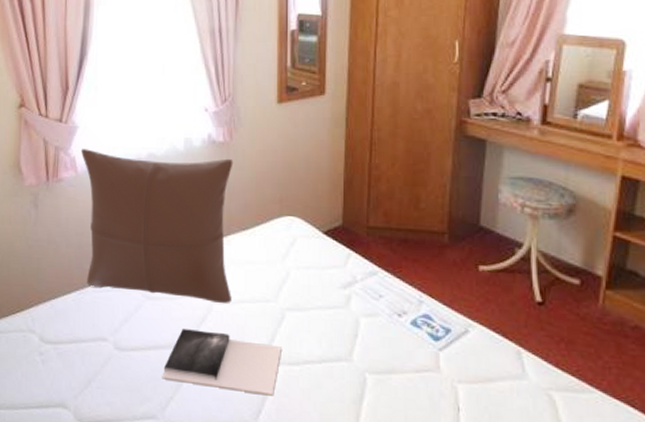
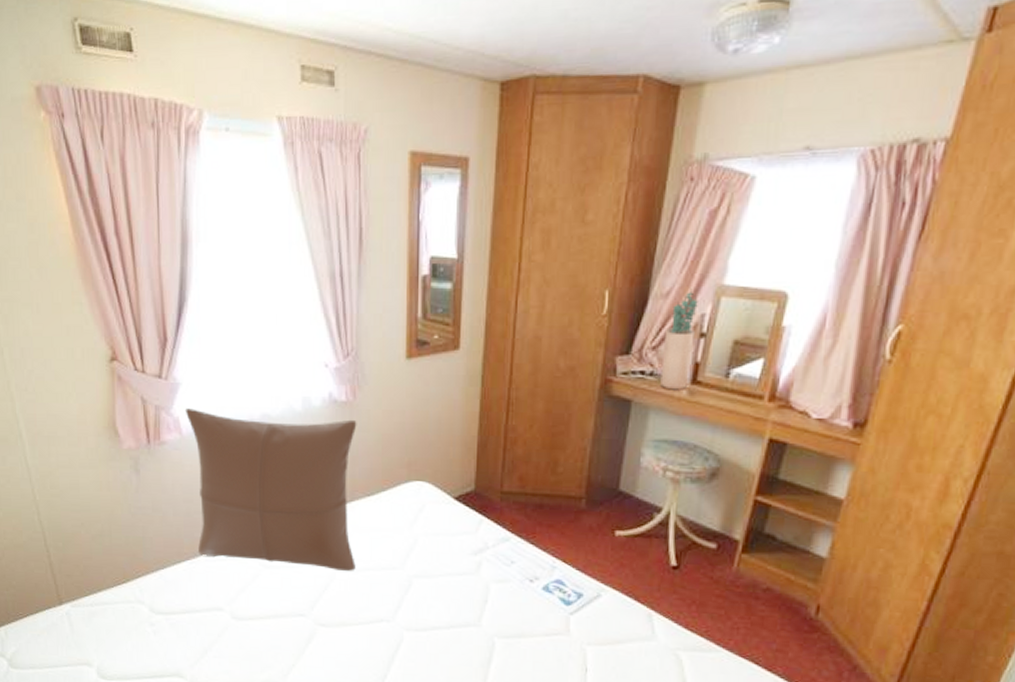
book: present [162,329,281,396] -> none [283,597,408,662]
vase: none [512,37,542,130] -> present [660,287,698,390]

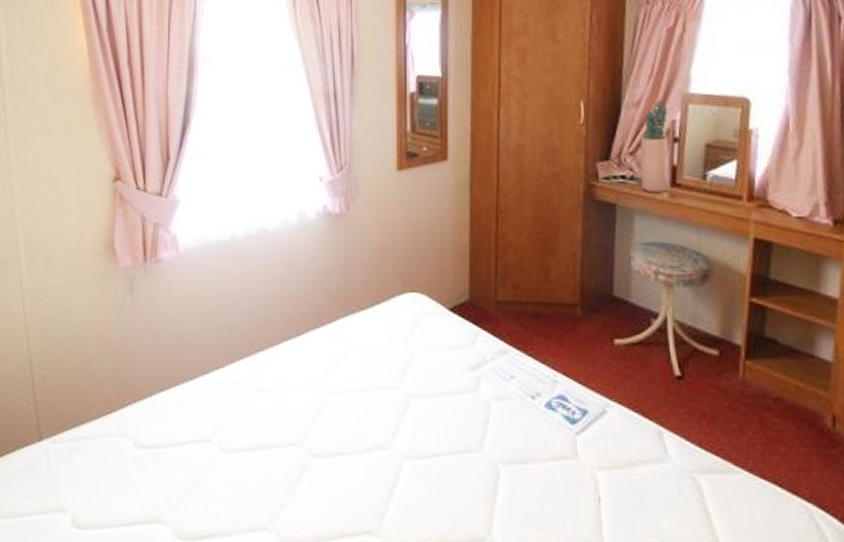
pillow: present [185,408,357,571] -> none [182,225,351,392]

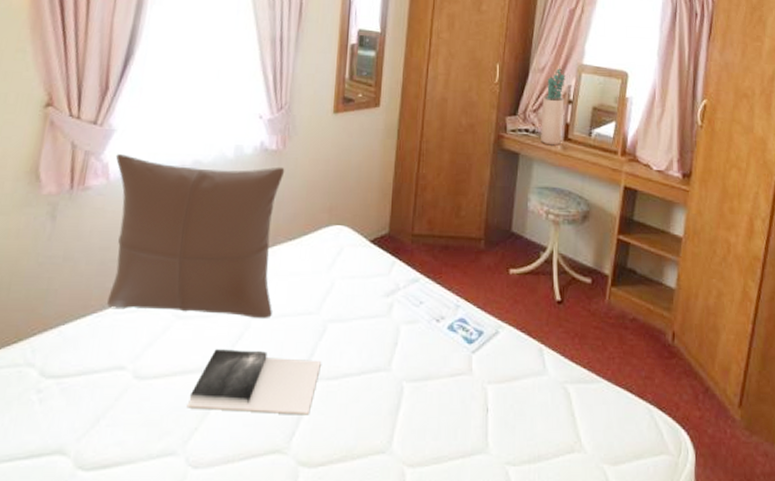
pillow: none [182,225,351,392] -> present [107,154,285,318]
book: none [273,424,406,496] -> present [187,349,321,415]

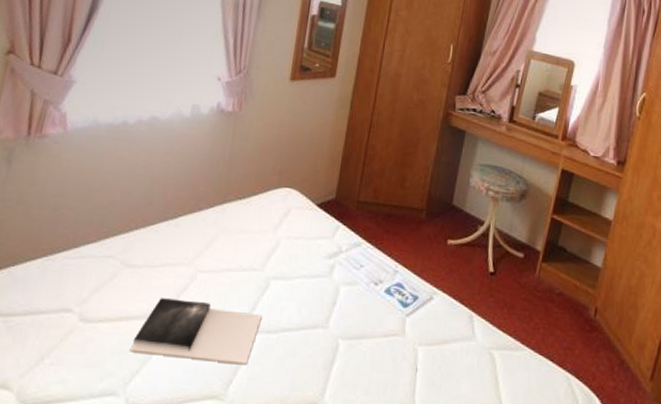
pillow: present [107,154,285,318] -> none [57,105,239,272]
vase: present [541,64,565,146] -> none [487,49,515,127]

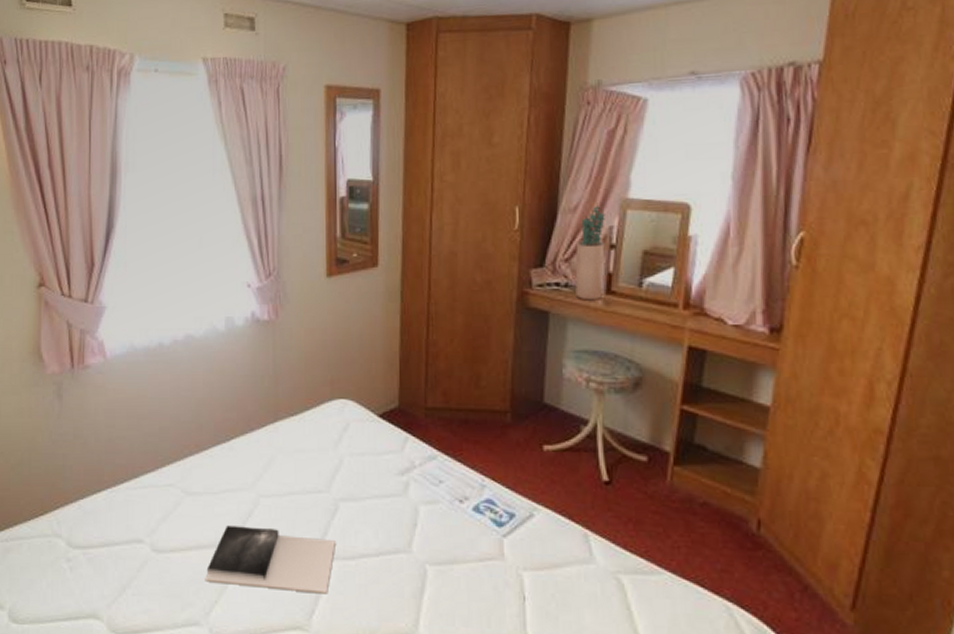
vase: none [487,49,515,127] -> present [575,201,605,301]

